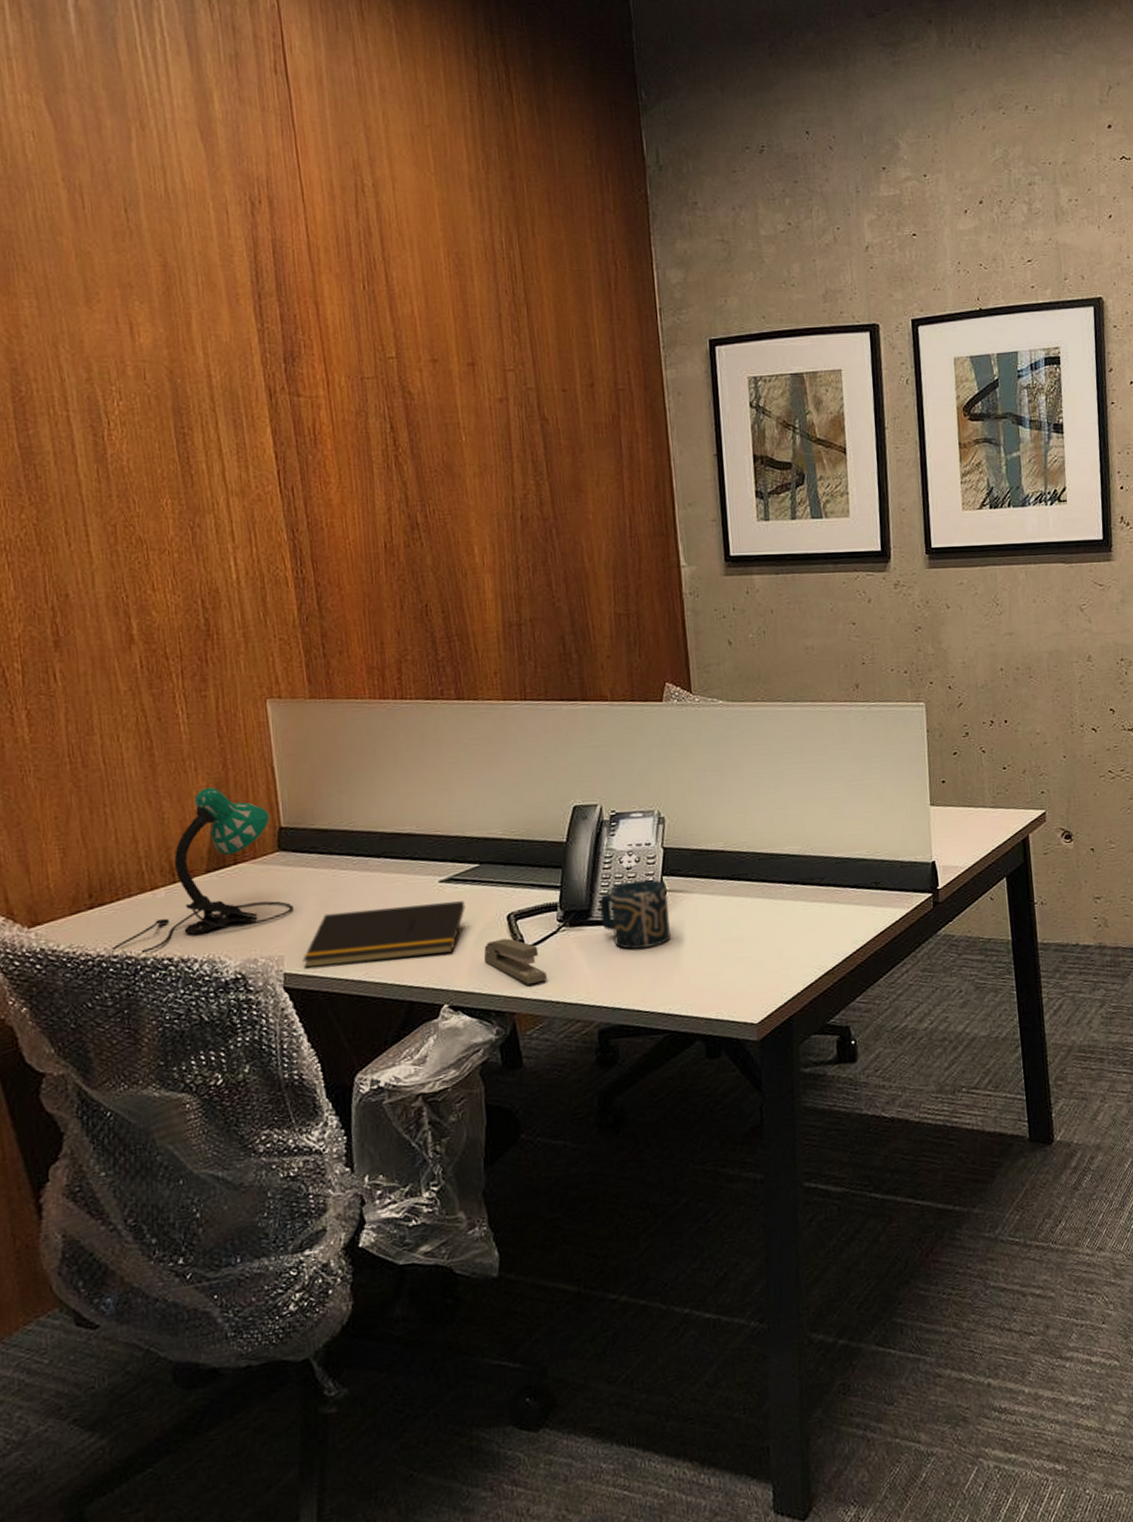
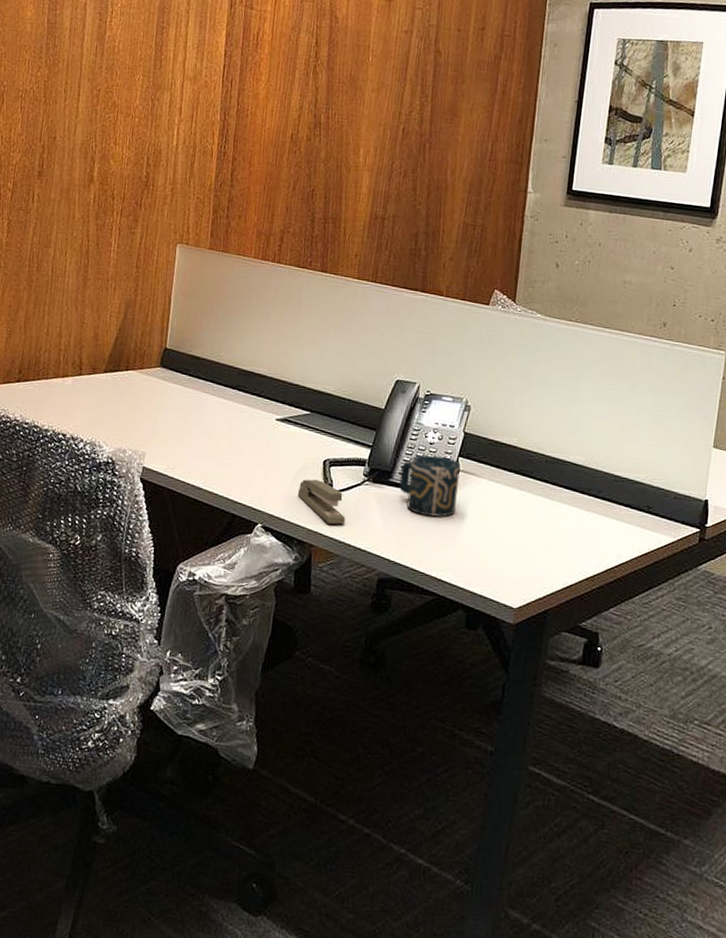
desk lamp: present [111,787,293,954] -> none [25,304,161,426]
notepad: present [302,901,465,968] -> none [158,426,293,482]

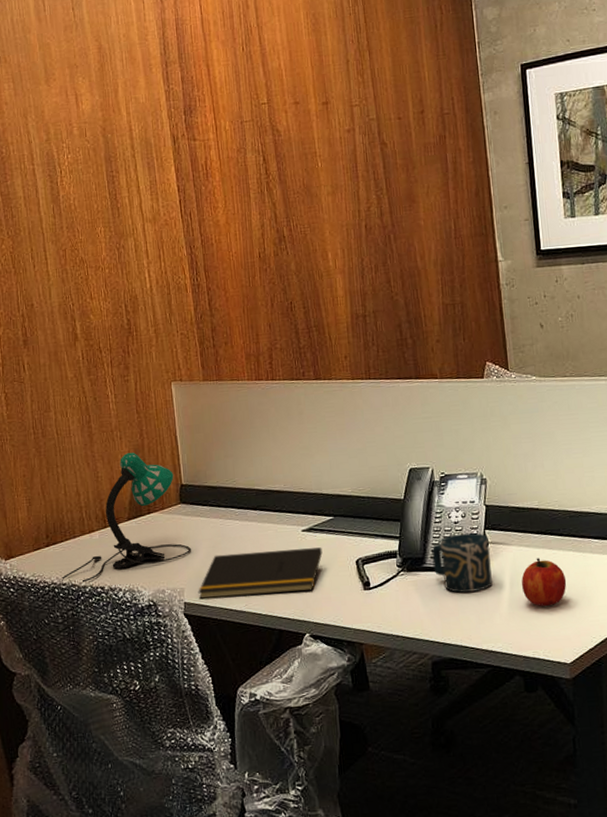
desk lamp: none [25,304,161,426] -> present [61,452,191,583]
notepad: none [158,426,293,482] -> present [198,547,323,599]
stapler: present [297,479,346,525] -> none [337,580,390,620]
fruit: none [483,496,530,547] -> present [521,558,567,607]

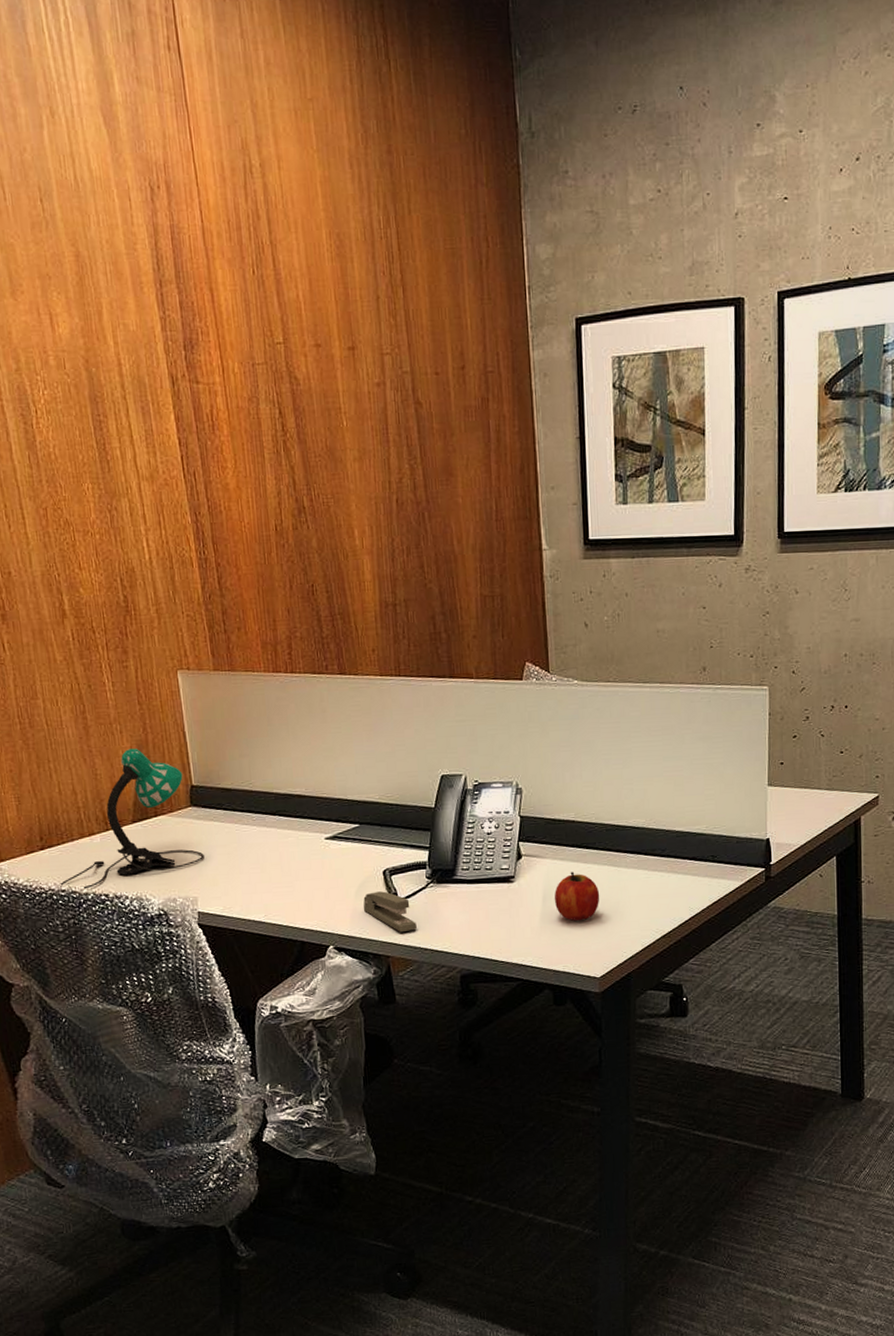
notepad: present [198,547,323,599] -> none [212,856,348,908]
stapler: none [337,580,390,620] -> present [363,891,418,933]
cup: present [431,532,493,593] -> none [463,844,525,906]

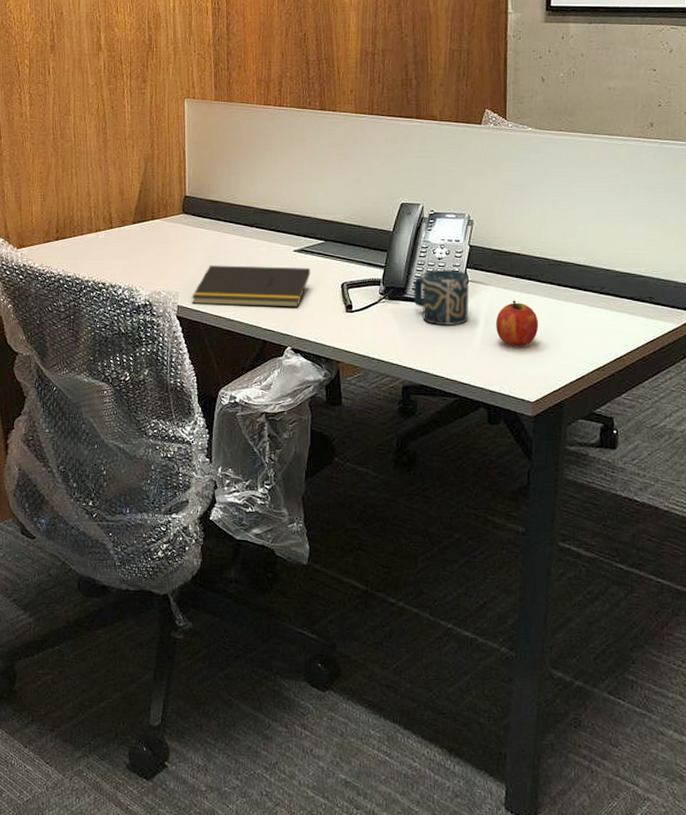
desk lamp: present [60,748,204,889] -> none [67,160,188,277]
notepad: none [212,856,348,908] -> present [191,265,311,308]
stapler: present [363,891,418,933] -> none [320,302,368,342]
cup: none [463,844,525,906] -> present [413,269,469,325]

